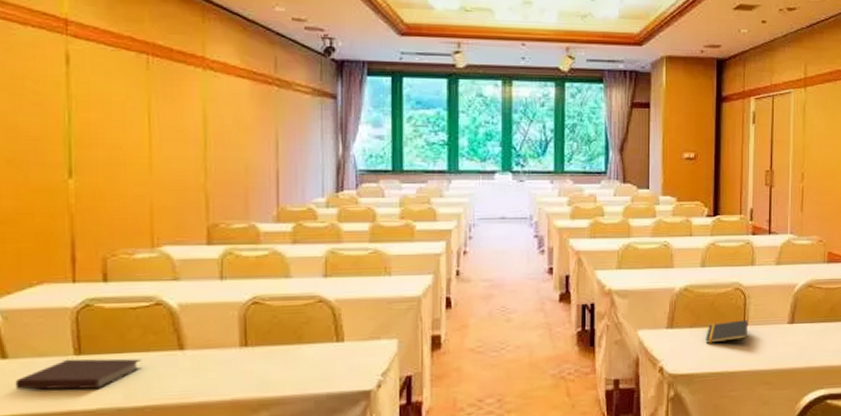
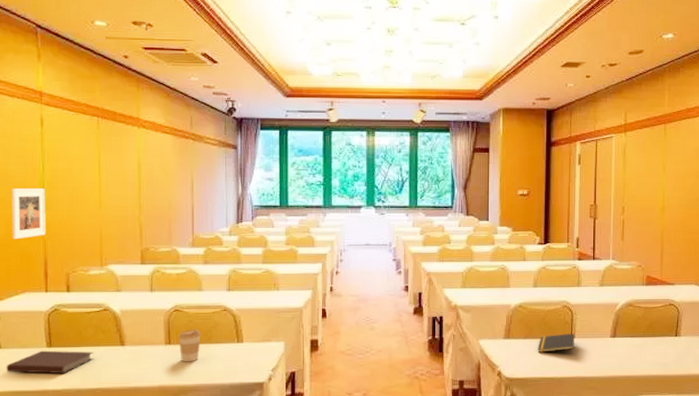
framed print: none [23,146,73,214] -> present [11,189,46,240]
coffee cup: none [258,326,288,369] -> present [178,329,201,362]

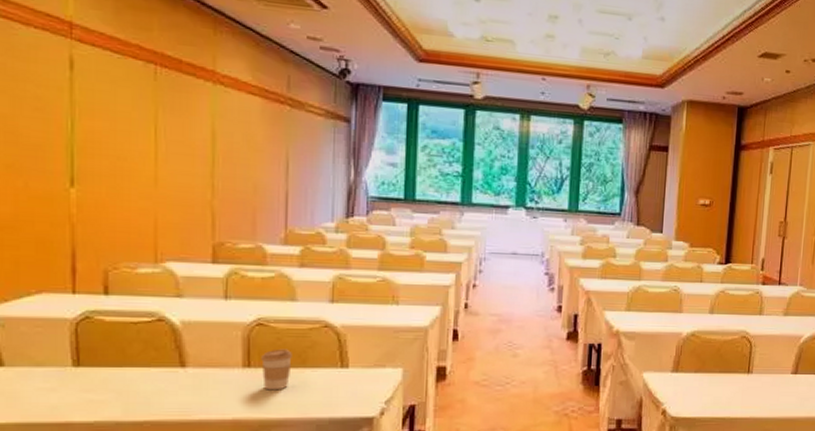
notebook: present [6,350,94,374] -> none [11,370,142,402]
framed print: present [11,189,46,240] -> none [23,152,74,222]
notepad: present [537,333,574,353] -> none [709,368,752,389]

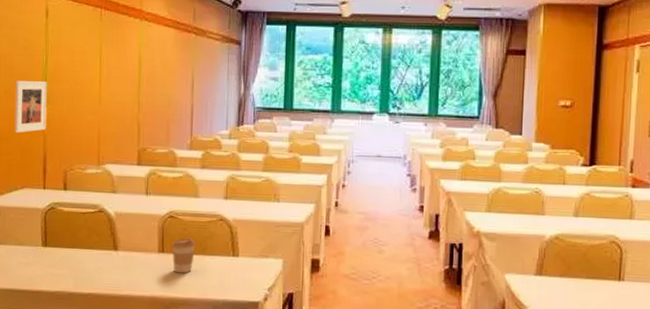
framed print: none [23,152,74,222] -> present [14,81,47,133]

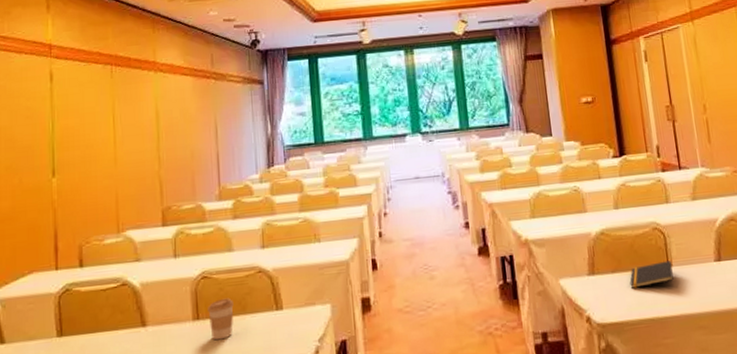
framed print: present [14,81,47,133] -> none [18,150,56,212]
notepad: none [576,274,623,295] -> present [630,260,674,289]

